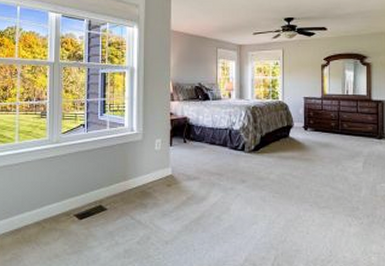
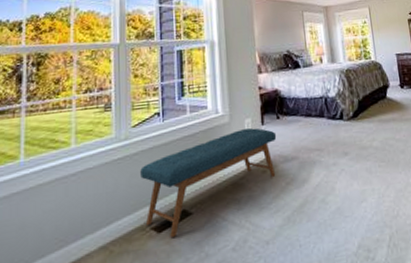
bench: none [67,148,182,225] -> present [140,128,277,237]

